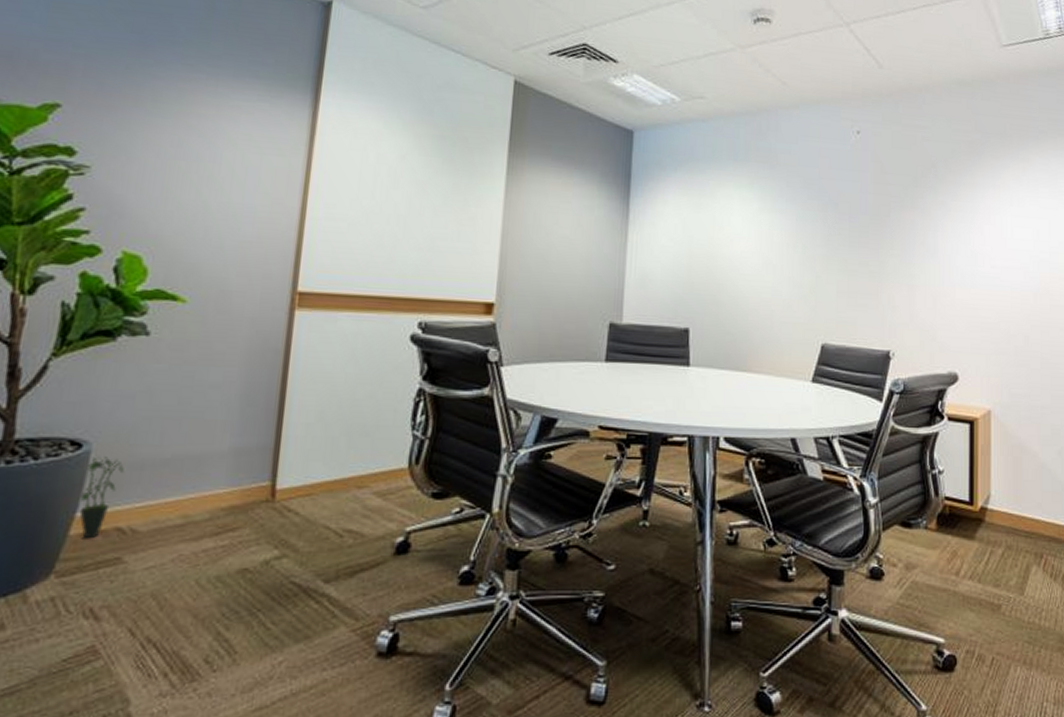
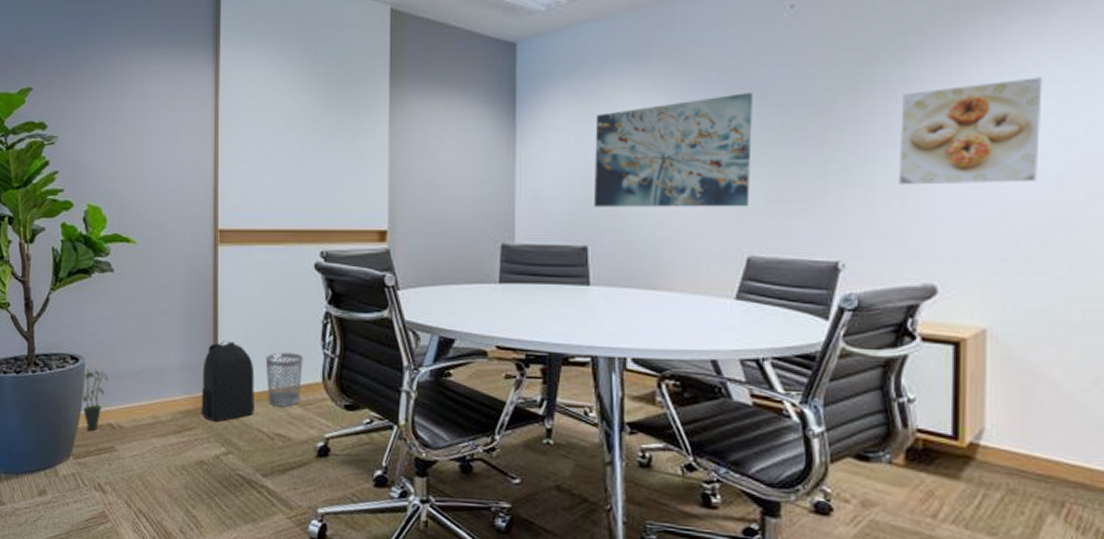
backpack: none [250,420,327,519] -> present [201,340,255,422]
wastebasket: none [340,434,388,497] -> present [265,352,303,407]
wall art: none [697,200,828,300] -> present [594,93,753,207]
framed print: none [932,211,1024,292] -> present [898,77,1043,185]

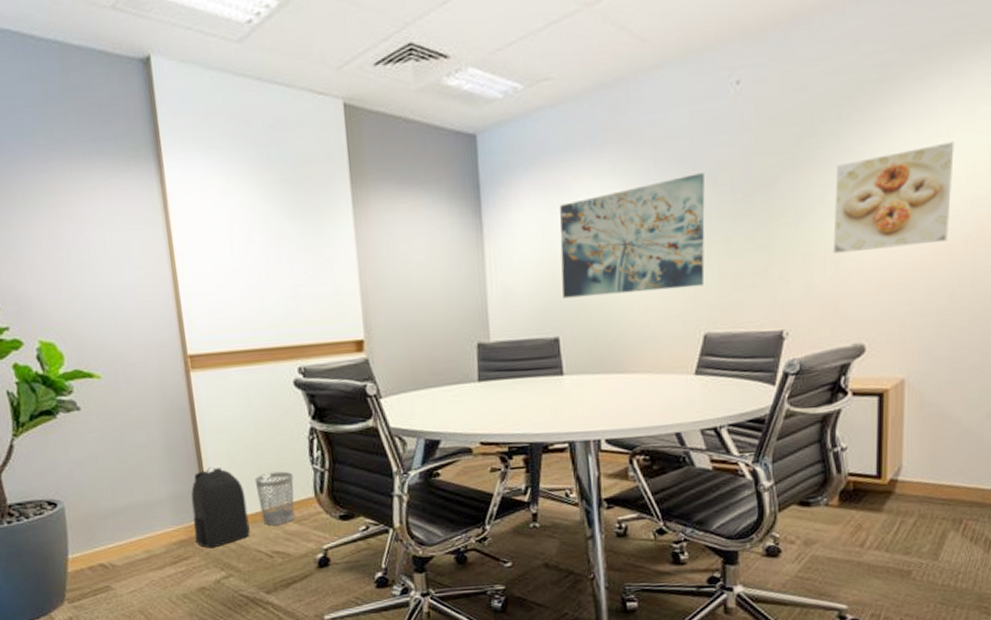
potted plant: present [82,368,108,431] -> none [65,511,93,573]

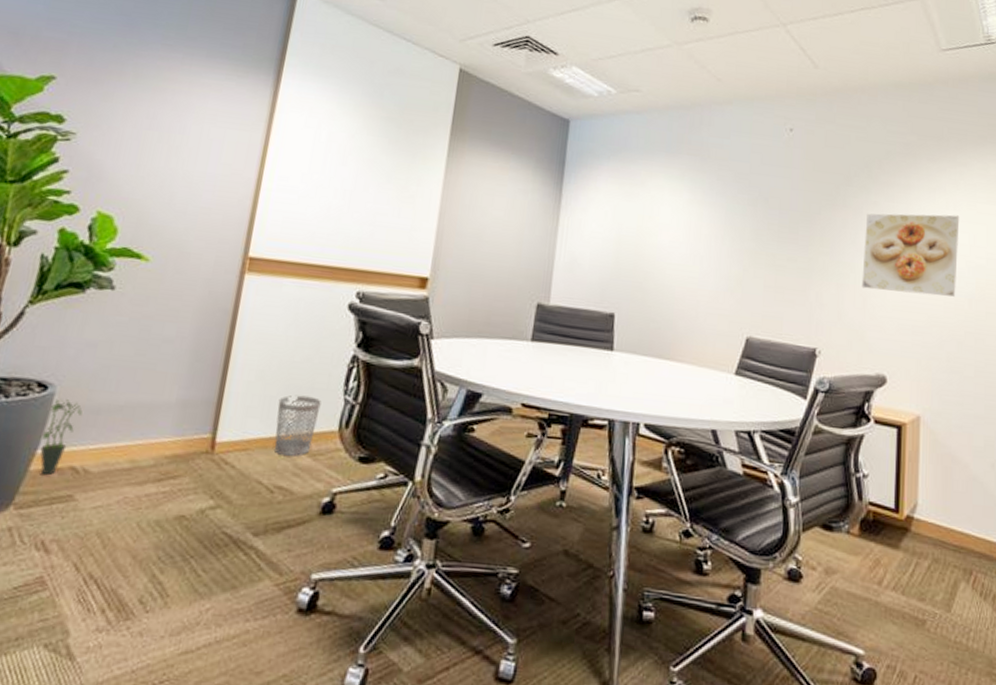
potted plant: none [65,511,93,573] -> present [40,399,83,475]
backpack: present [191,467,250,548] -> none [191,377,264,470]
wall art: present [560,173,705,299] -> none [624,194,758,293]

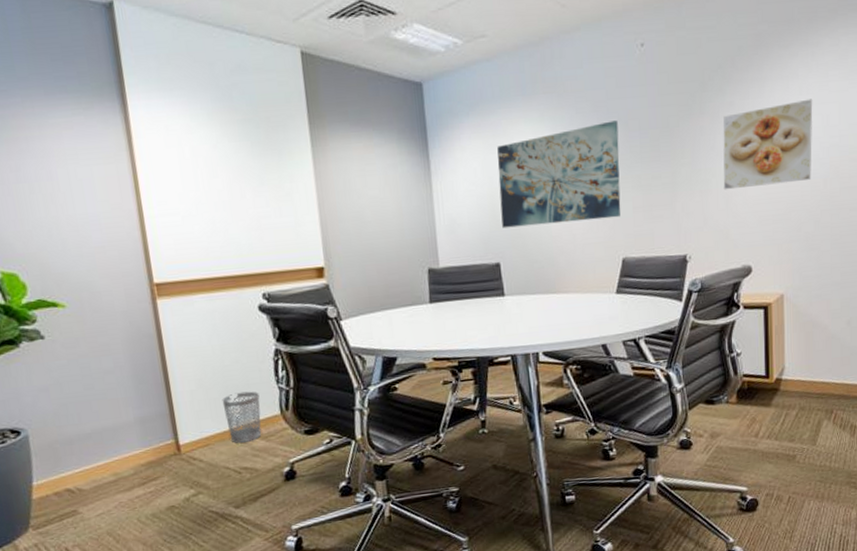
potted plant: present [40,399,83,475] -> none [30,438,58,500]
wall art: none [624,194,758,293] -> present [497,120,621,229]

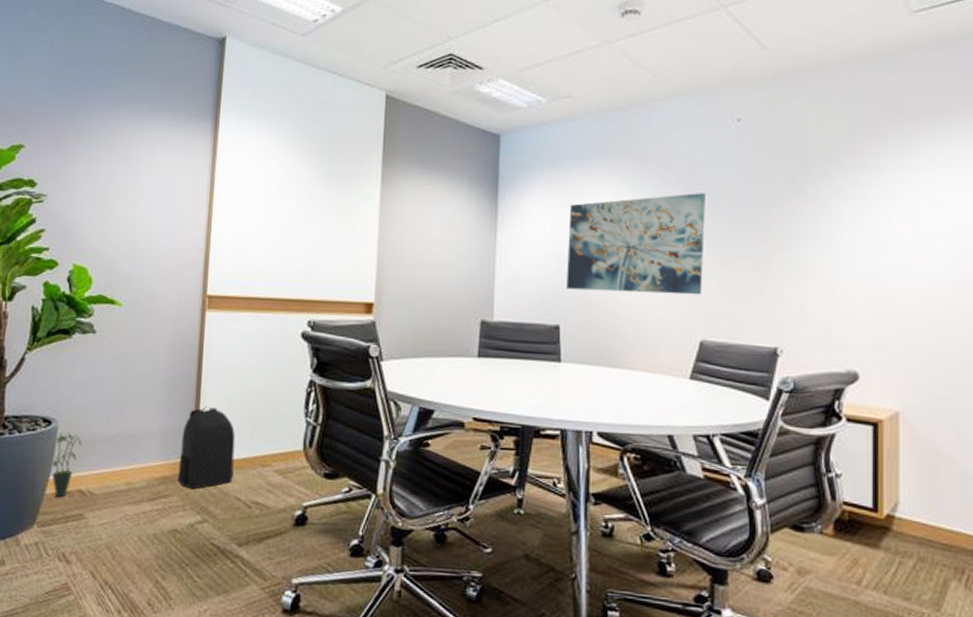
potted plant: none [30,438,58,500] -> present [52,432,82,497]
backpack: none [159,390,218,468] -> present [177,406,236,490]
wastebasket: present [222,391,262,443] -> none [247,419,285,475]
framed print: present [723,99,813,190] -> none [826,194,940,284]

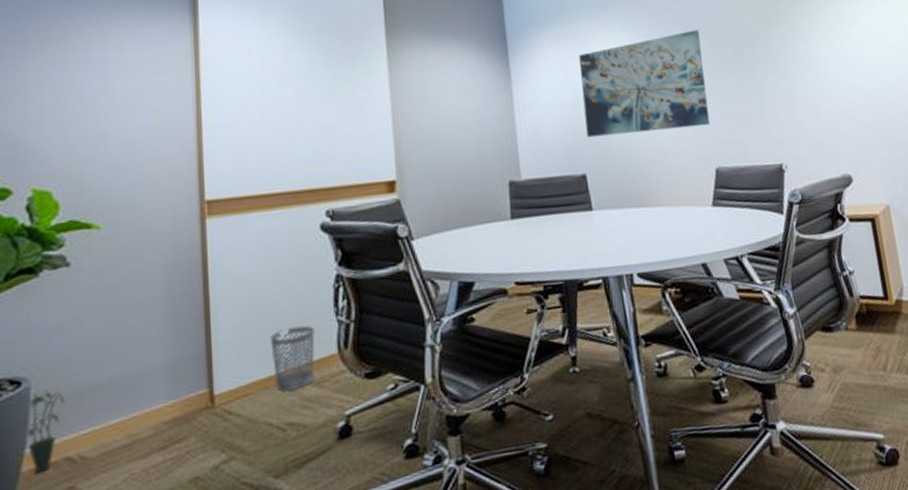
backpack: present [177,406,236,490] -> none [192,325,260,426]
wastebasket: none [247,419,285,475] -> present [270,325,315,392]

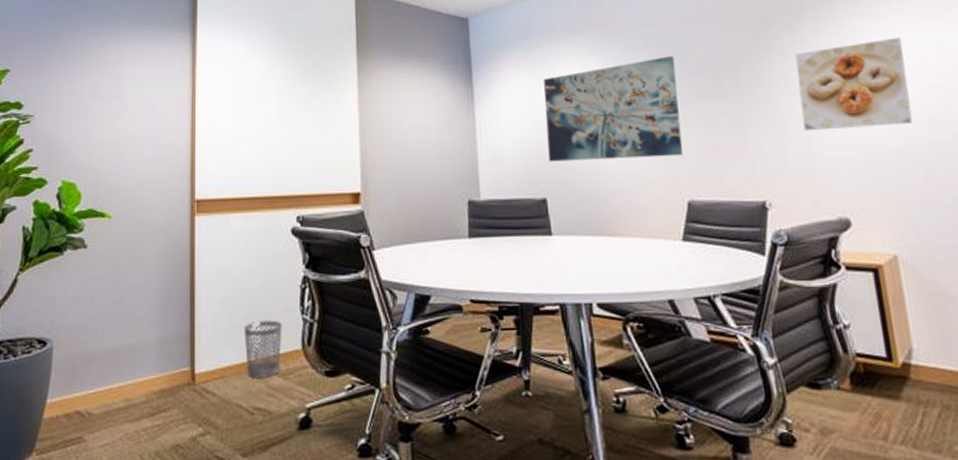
potted plant: present [26,390,65,473] -> none [48,352,78,420]
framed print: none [802,9,898,97] -> present [795,37,913,131]

